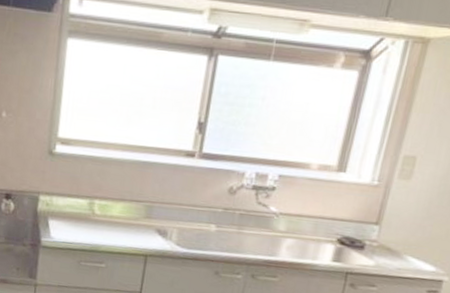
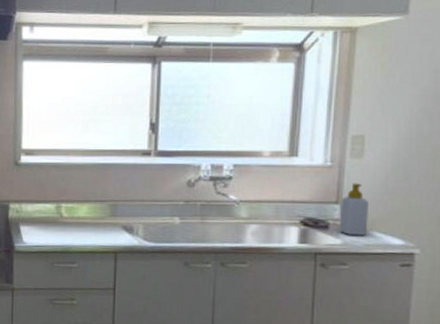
soap bottle: none [374,205,408,259] -> present [339,183,368,236]

